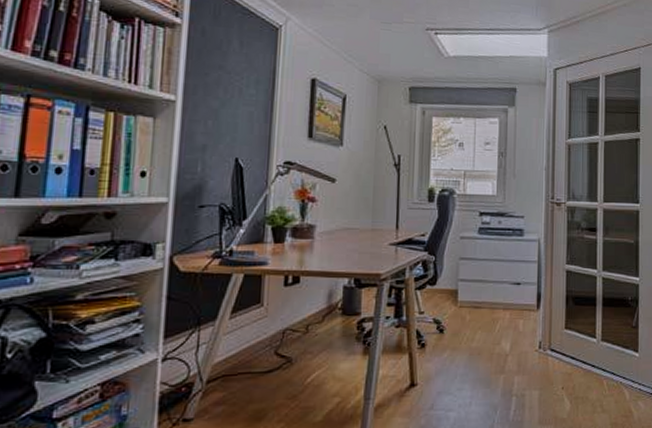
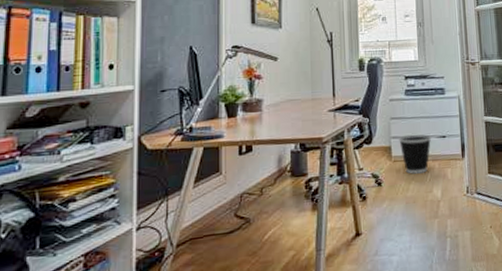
wastebasket: none [467,278,505,323] -> present [399,134,432,174]

